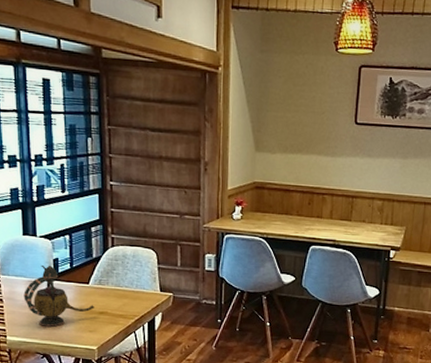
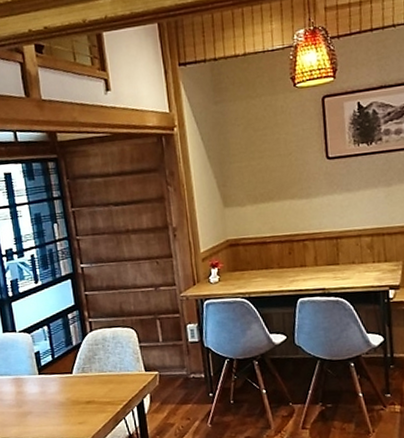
teapot: present [24,265,94,327] -> none [10,359,81,424]

